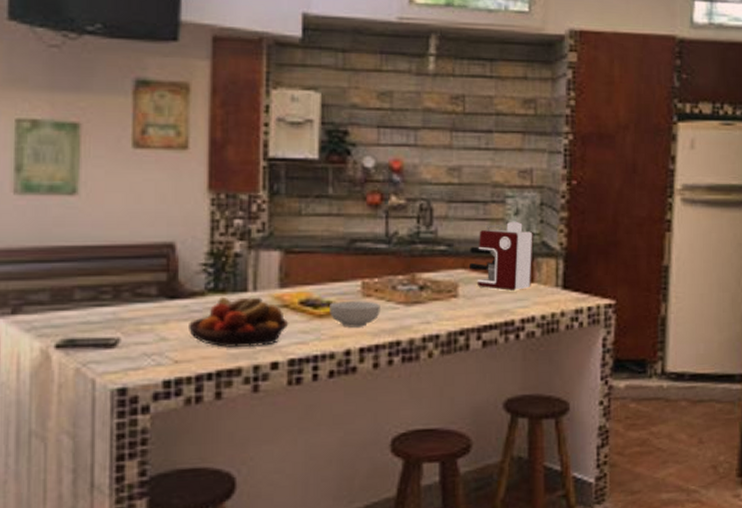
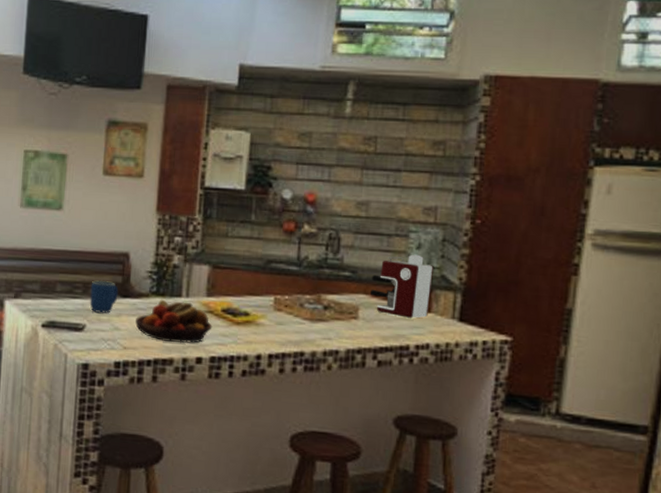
mug: none [123,279,163,322] -> present [89,280,119,313]
cereal bowl: present [330,301,380,328] -> none [246,312,289,337]

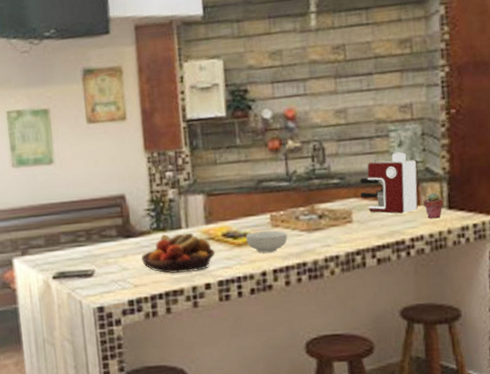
mug: present [89,280,119,313] -> none [93,224,121,257]
cereal bowl: none [246,312,289,337] -> present [246,230,288,253]
potted succulent: none [434,301,456,329] -> present [423,192,444,219]

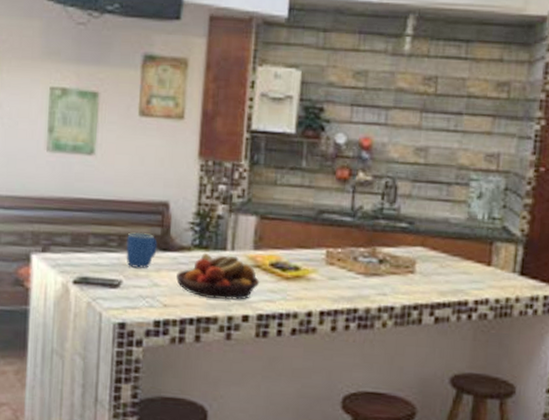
mug: none [93,224,121,257] -> present [126,232,158,268]
cereal bowl: present [246,230,288,253] -> none [296,266,342,292]
coffee maker: present [360,152,418,214] -> none [427,204,495,272]
potted succulent: present [423,192,444,219] -> none [494,254,517,284]

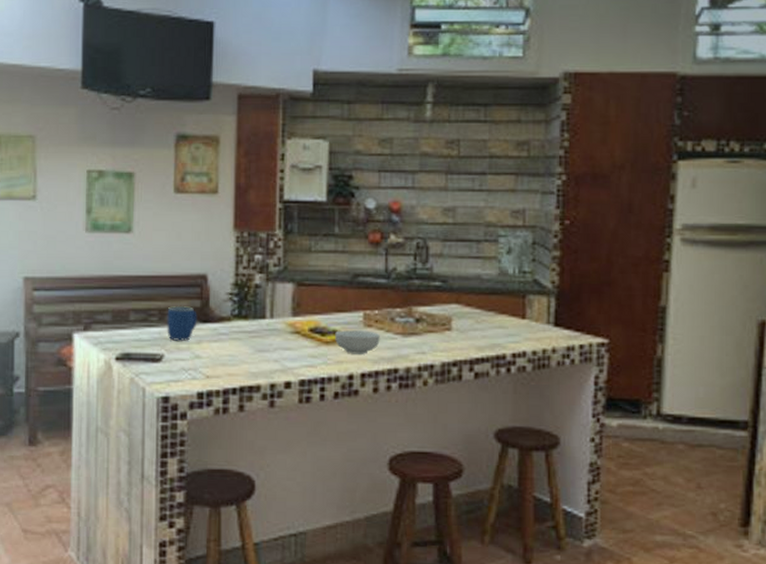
fruit bowl: present [176,252,260,300] -> none [218,322,300,368]
cereal bowl: none [296,266,342,292] -> present [335,330,380,354]

